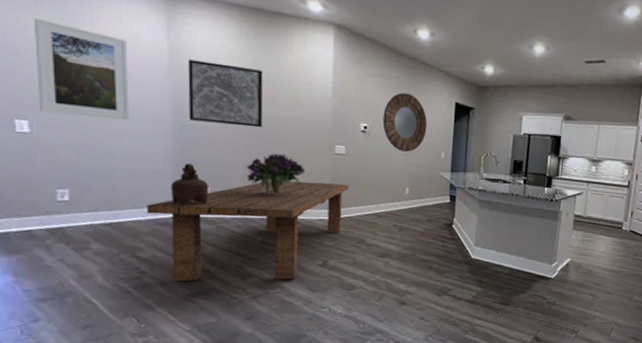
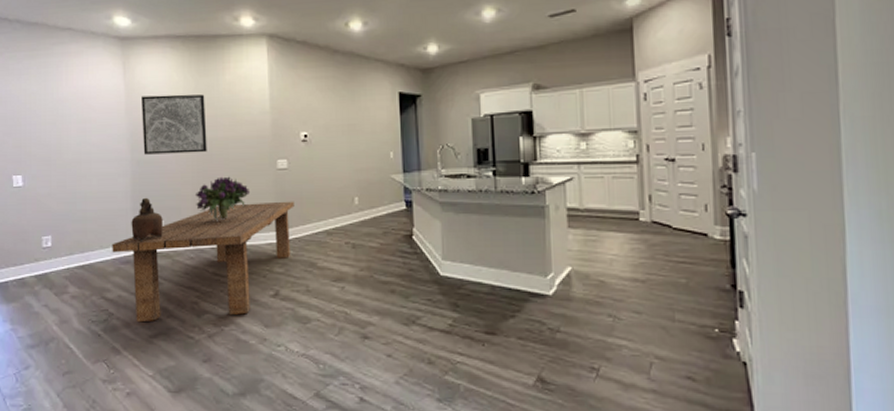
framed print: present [35,17,129,120] -> none [27,83,96,166]
home mirror: present [382,92,428,152] -> none [322,91,371,157]

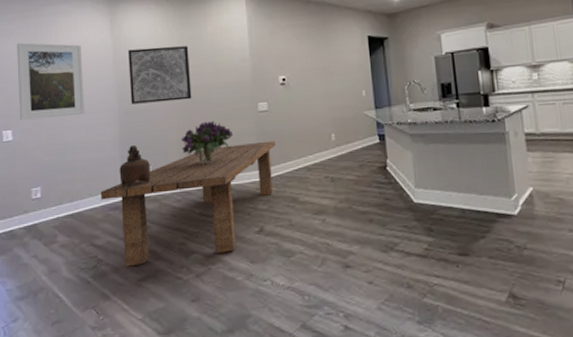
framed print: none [27,83,96,166] -> present [17,42,84,120]

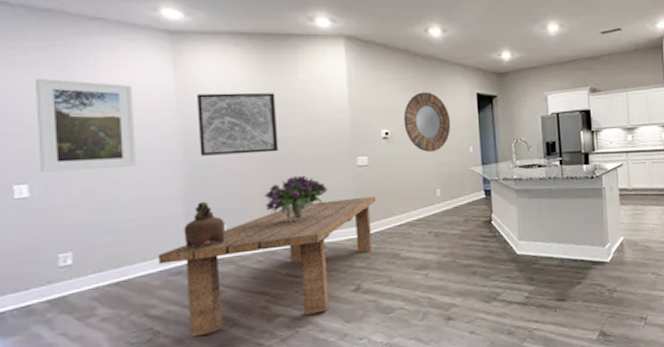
home mirror: none [299,37,344,97] -> present [403,92,451,152]

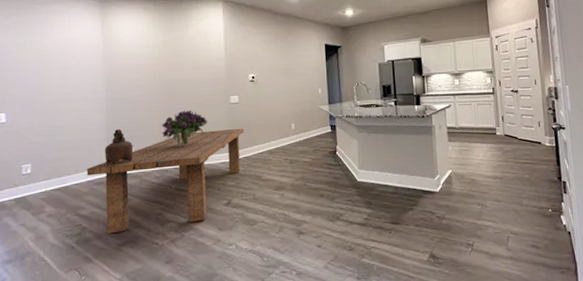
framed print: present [36,78,136,173] -> none [12,36,75,105]
wall art: present [197,92,279,156] -> none [117,45,173,94]
home mirror: present [403,92,451,152] -> none [266,43,304,93]

